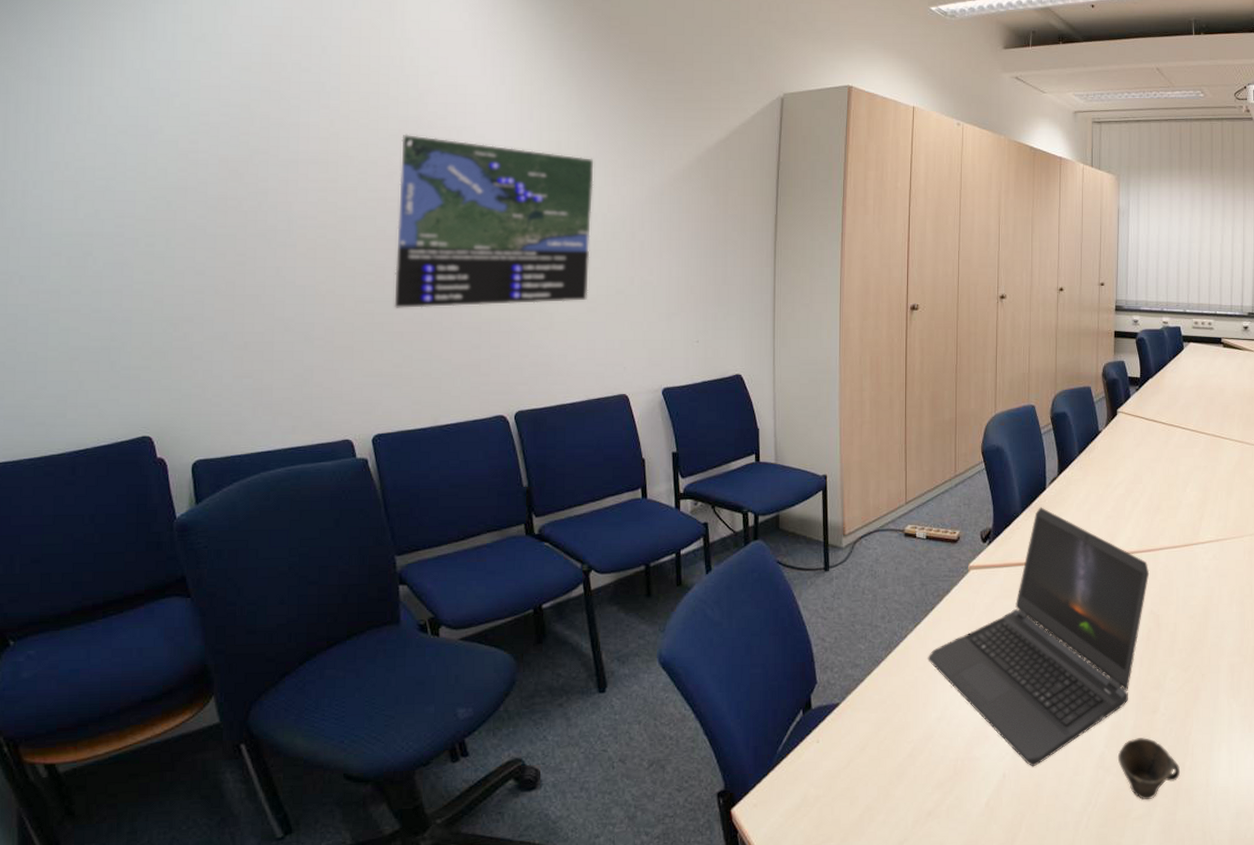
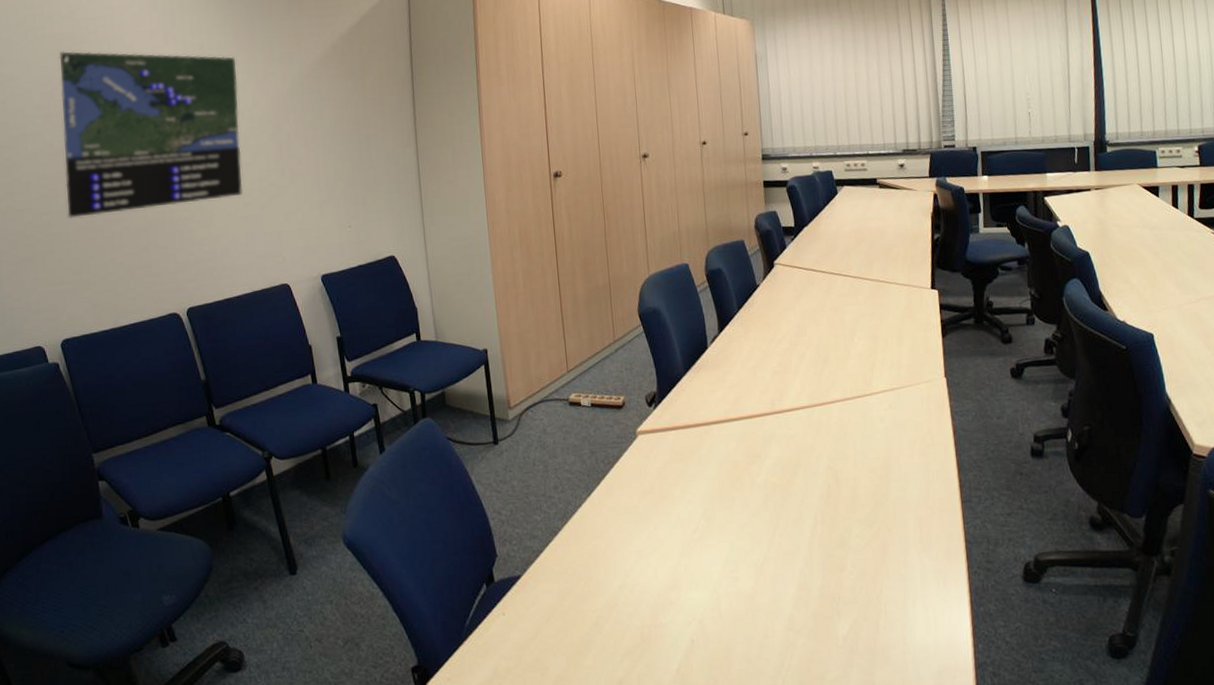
laptop computer: present [928,507,1150,767] -> none [604,367,824,632]
cup: present [1117,738,1181,800] -> none [807,597,875,662]

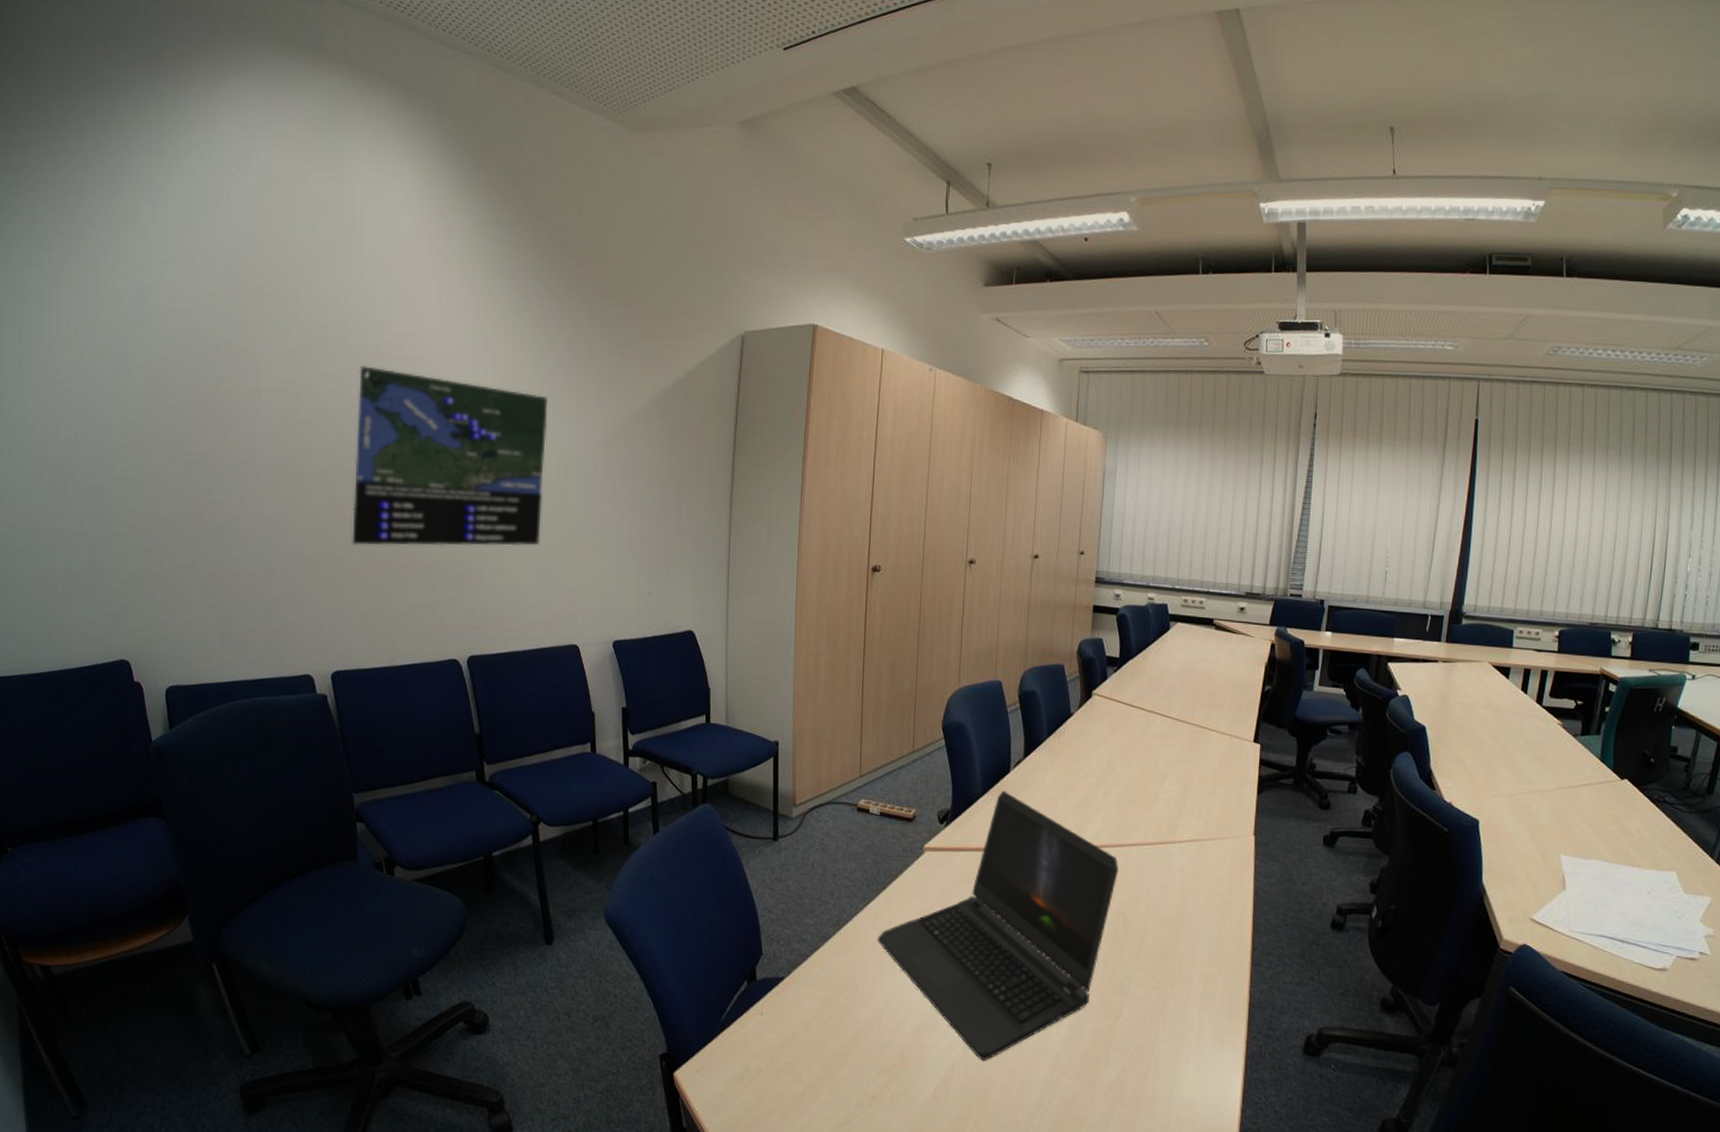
laptop computer: none [604,367,824,632] -> present [877,790,1119,1061]

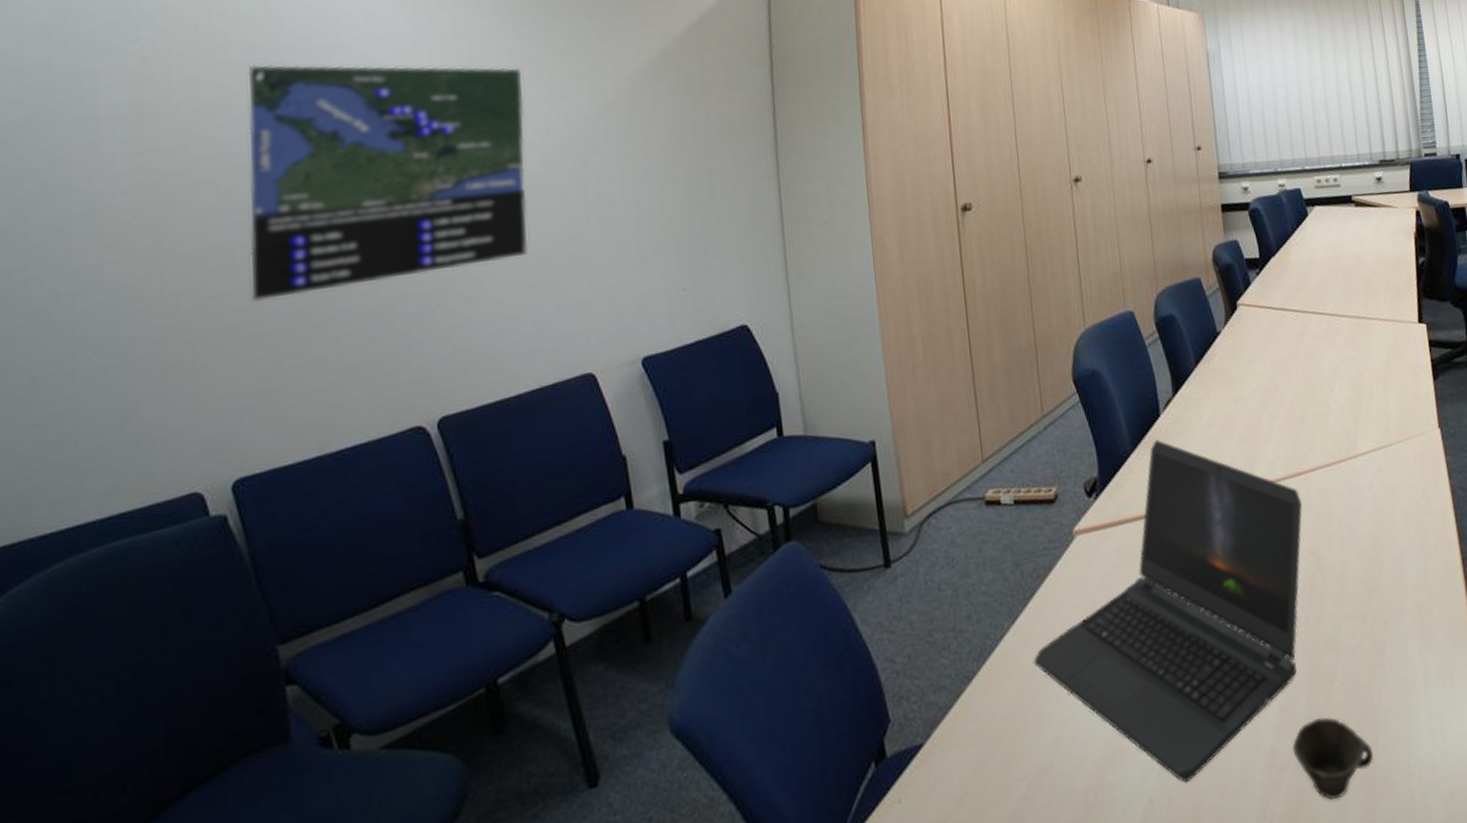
cup: none [1074,1042,1142,1108] -> present [1292,717,1374,800]

